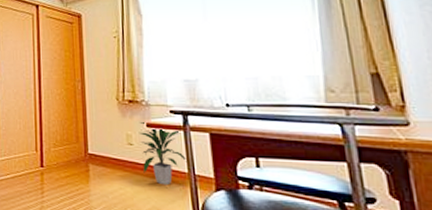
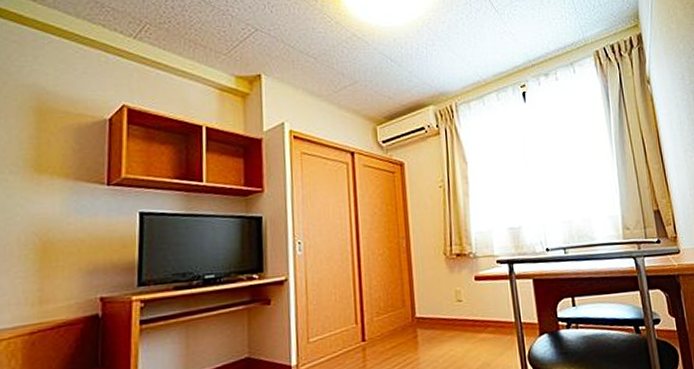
indoor plant: present [138,121,188,186] -> none [467,274,515,339]

